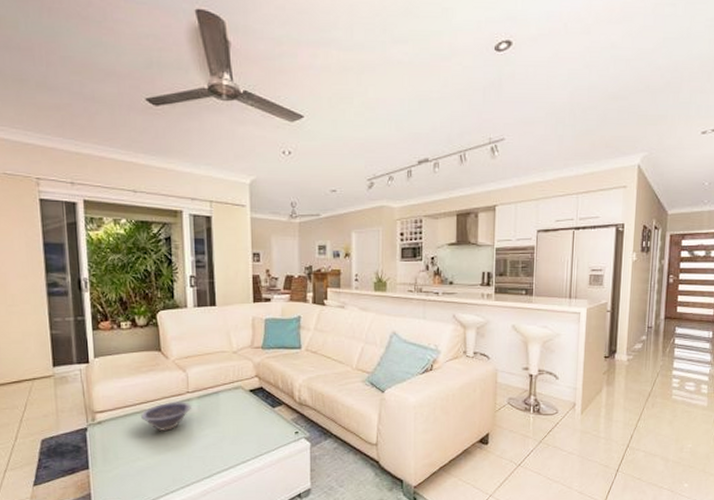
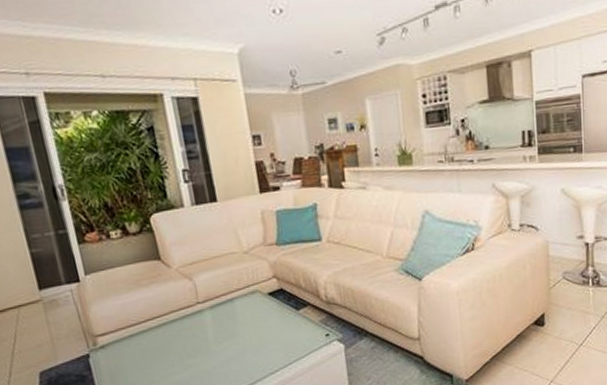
decorative bowl: present [141,402,192,431] -> none [148,314,205,349]

